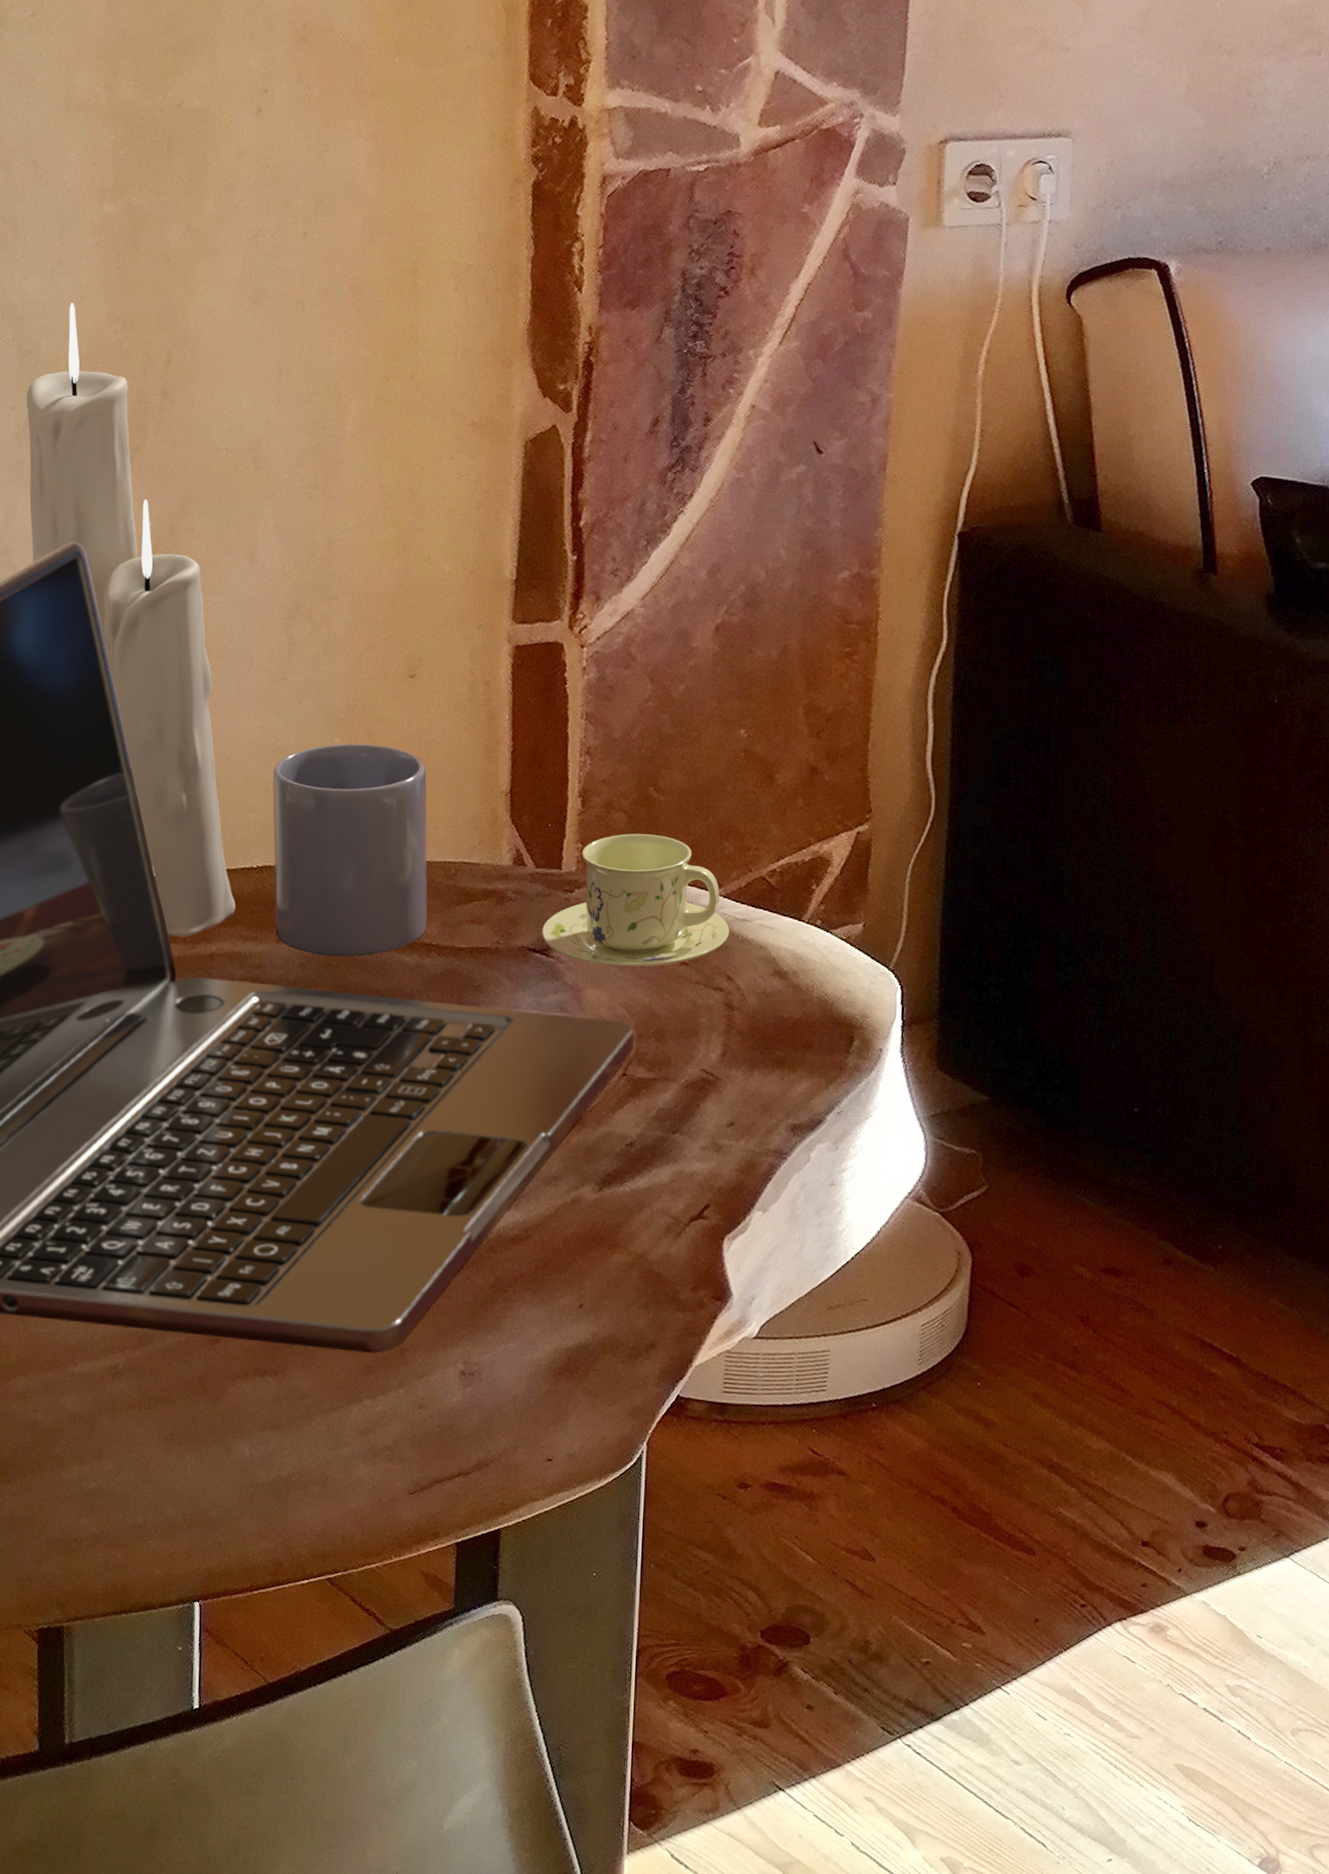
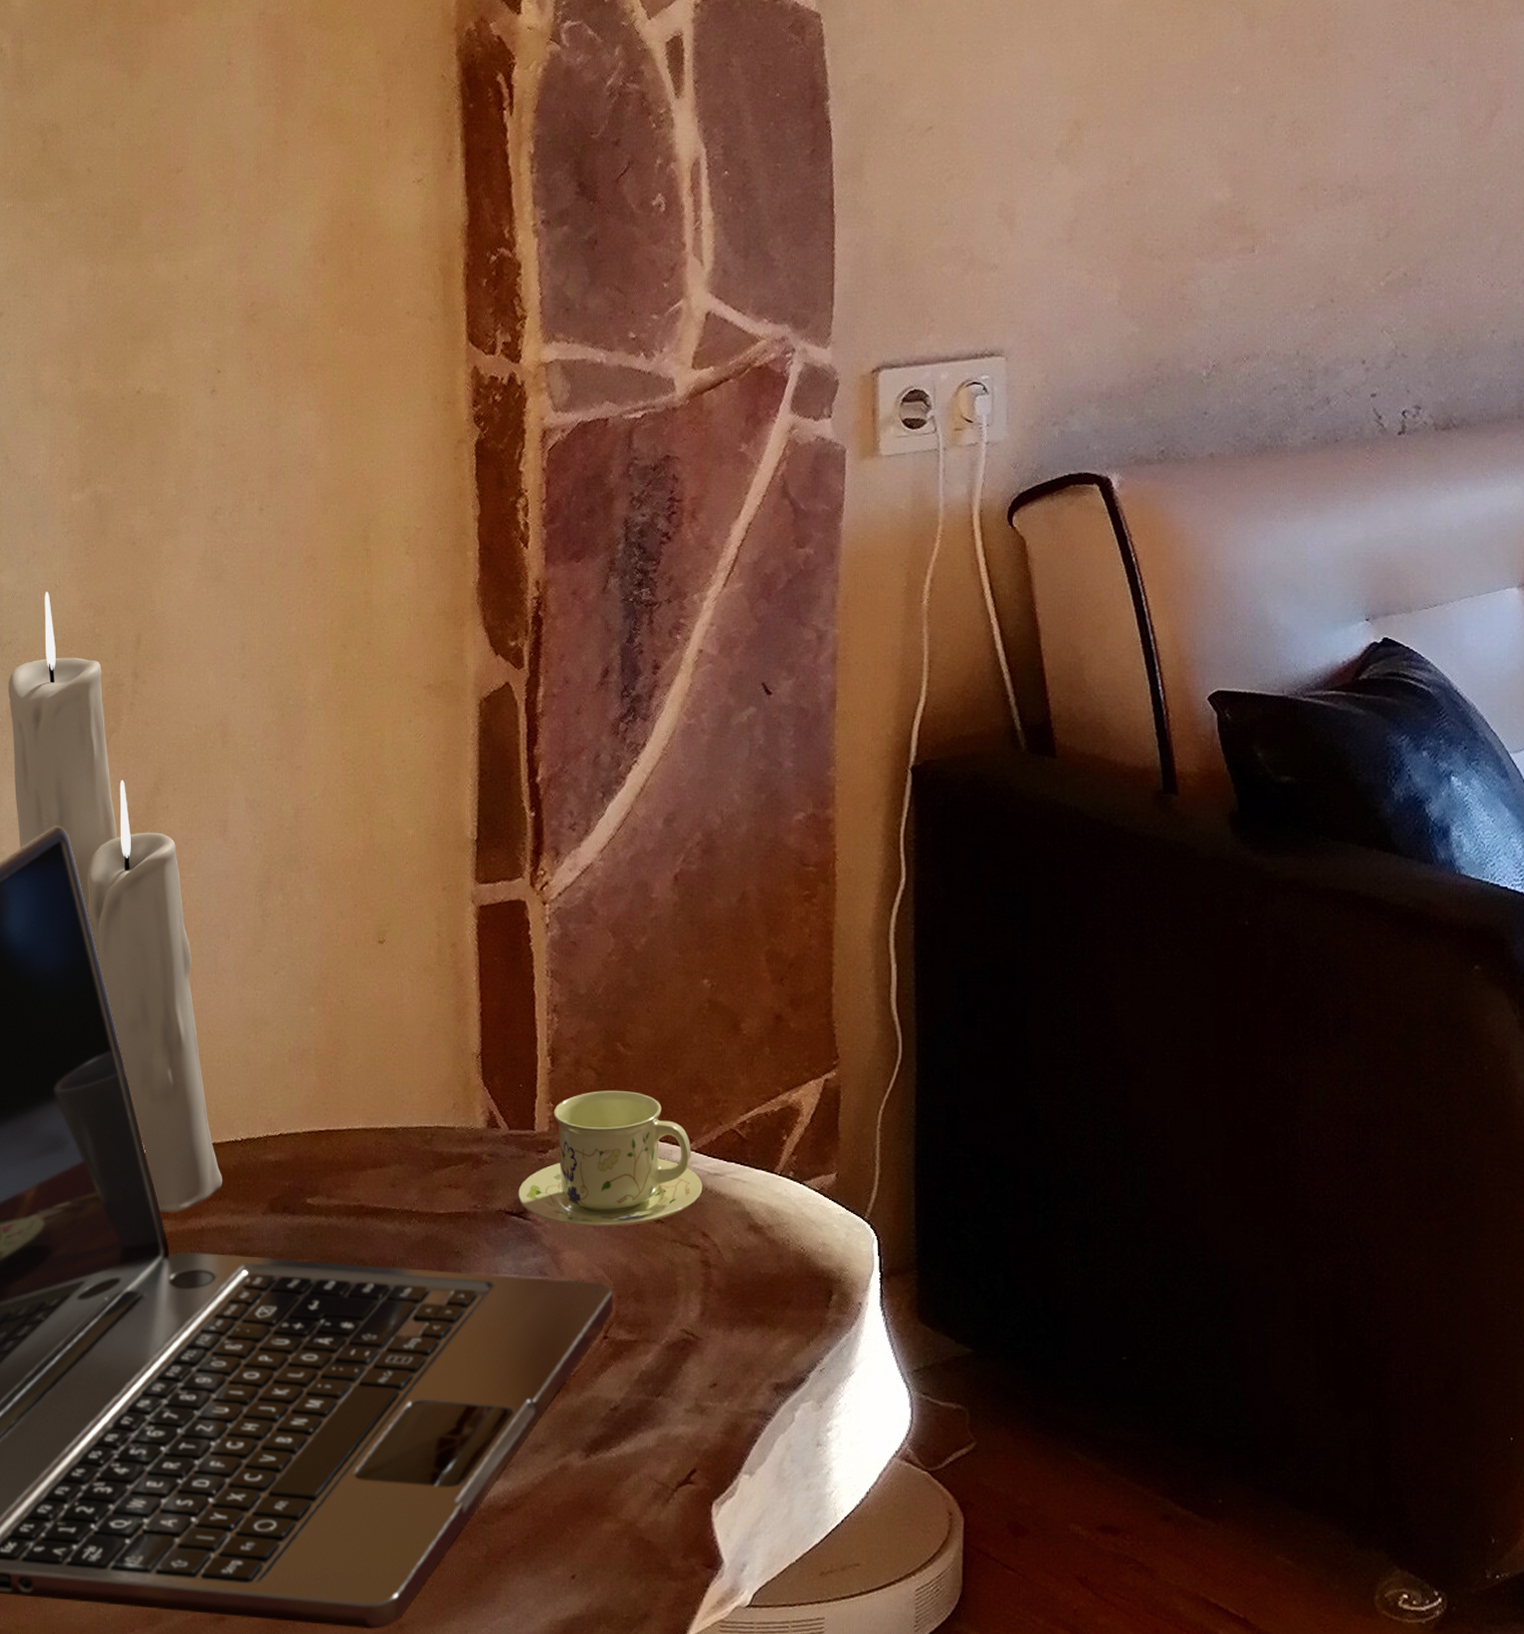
mug: present [272,743,428,957] -> none [252,1012,407,1227]

